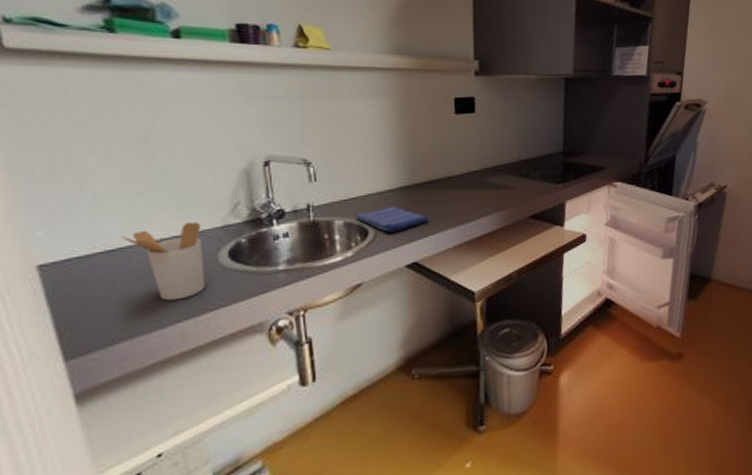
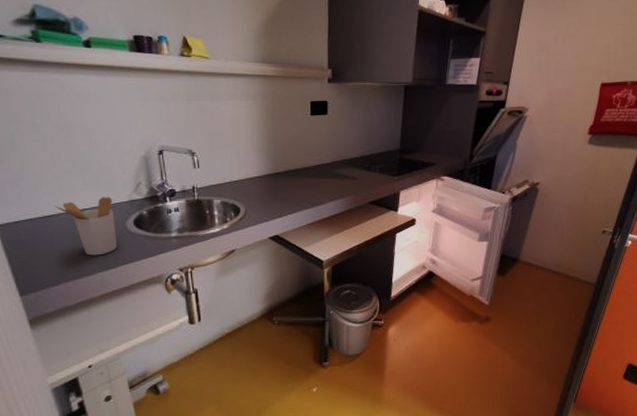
dish towel: present [356,205,429,233] -> none [230,189,288,211]

